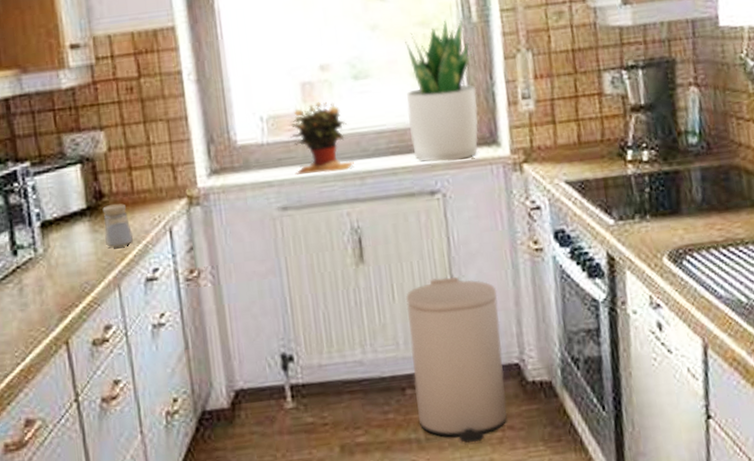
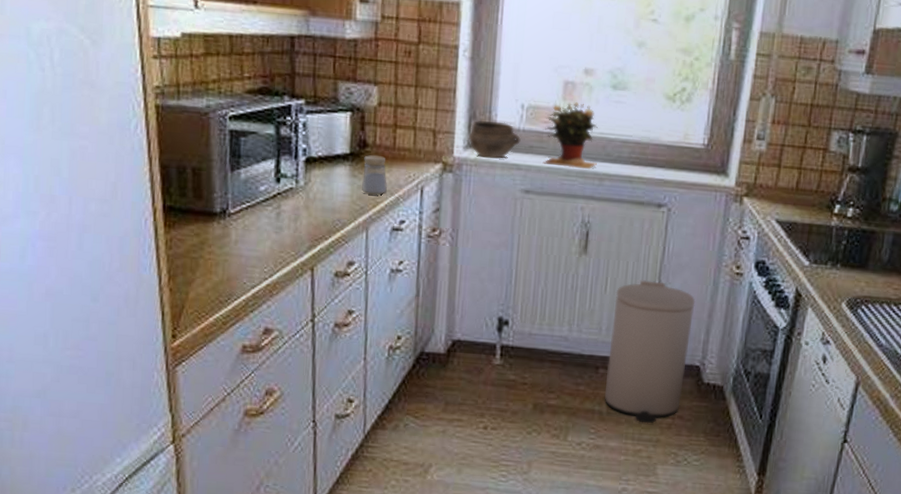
ceramic vessel: none [210,139,267,183] -> present [469,120,521,159]
planter: present [405,18,479,163] -> none [651,51,726,182]

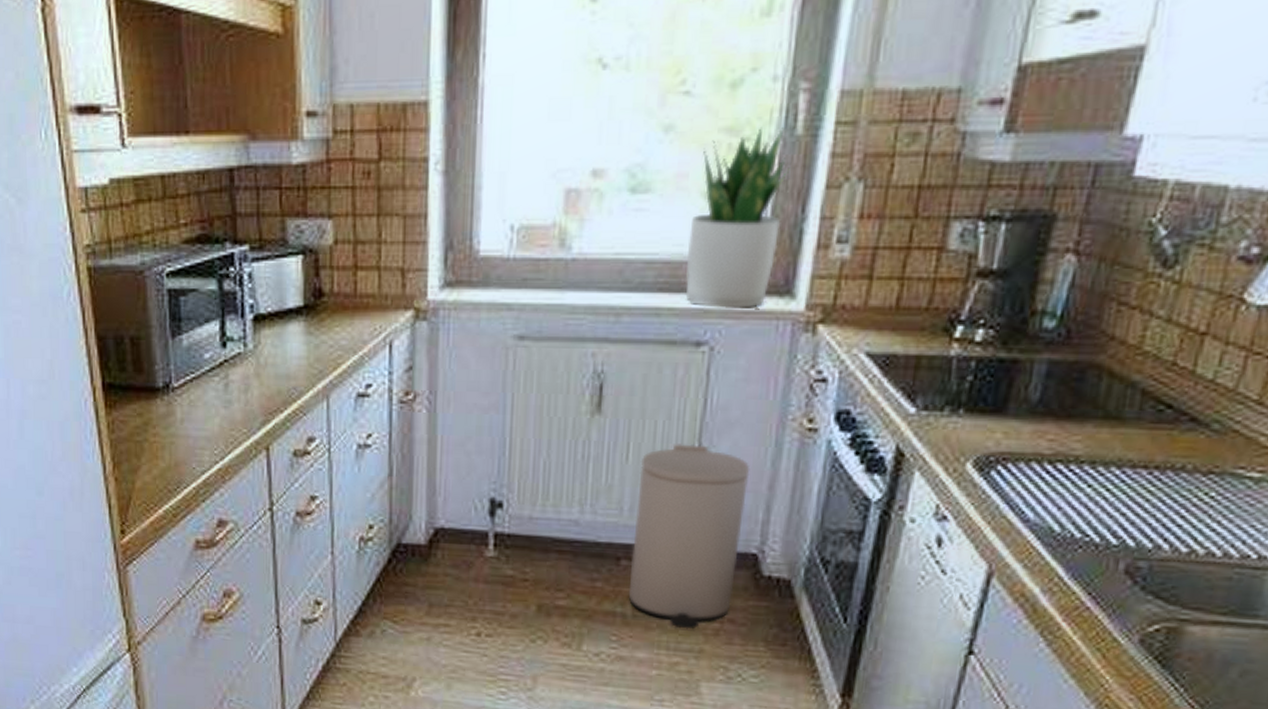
salt shaker: present [362,154,387,196] -> none [320,305,349,355]
ceramic vessel: present [469,120,521,159] -> none [446,250,511,299]
flower arrangement: present [542,102,598,169] -> none [539,216,611,302]
planter: none [651,51,726,182] -> present [685,126,791,310]

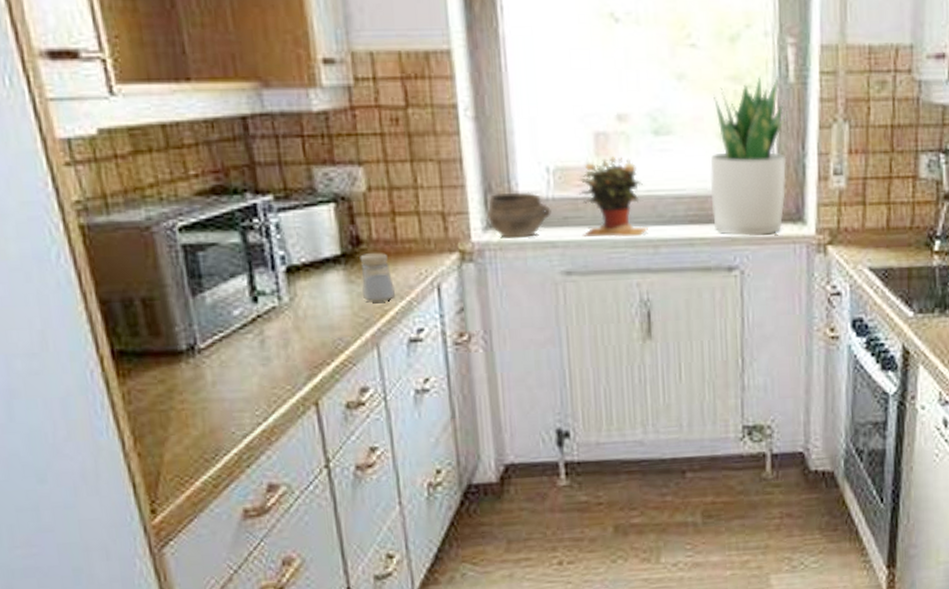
salt shaker: none [320,305,349,355] -> present [360,252,395,303]
ceramic vessel: none [446,250,511,299] -> present [487,192,551,239]
flower arrangement: none [539,216,611,302] -> present [578,157,648,237]
pedal bin: present [628,444,750,629] -> none [692,359,788,529]

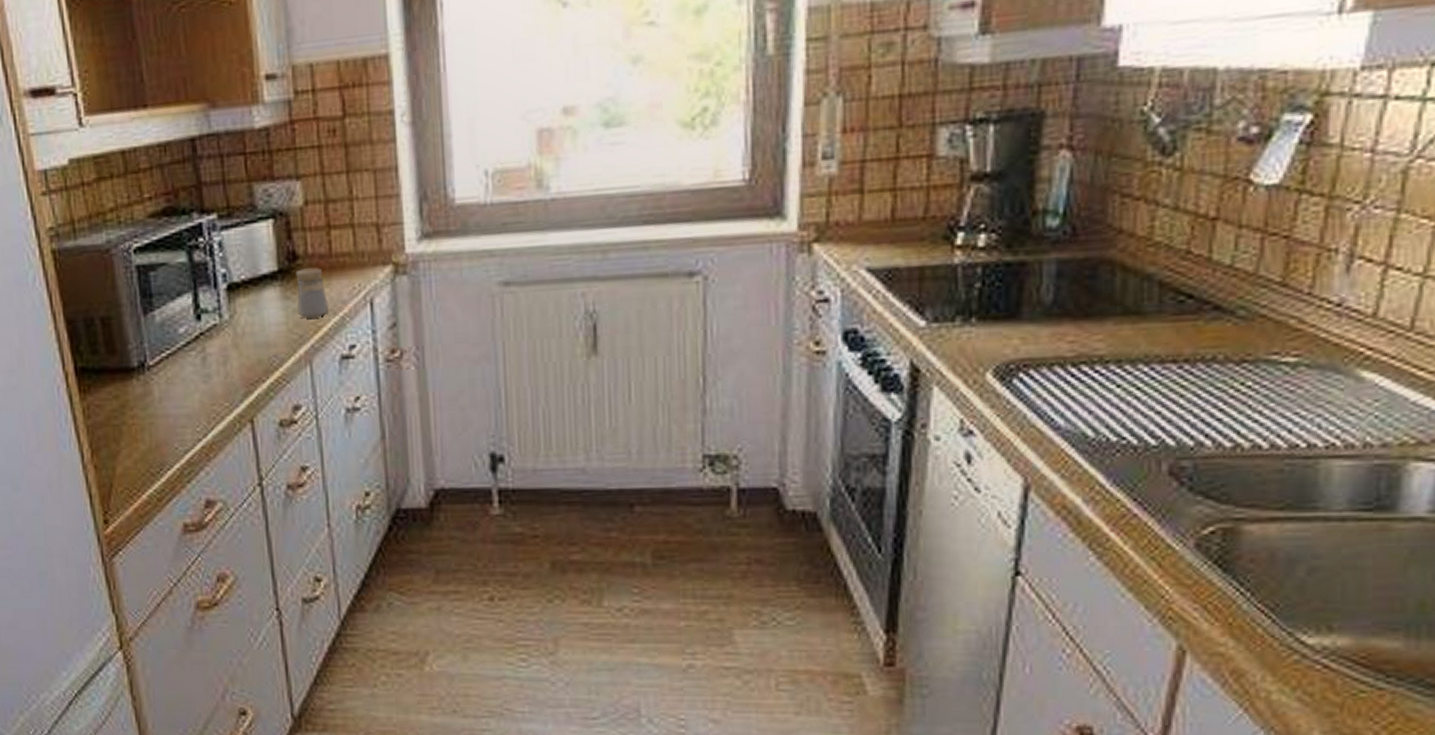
ceramic vessel: present [487,192,551,239] -> none [422,197,489,249]
flower arrangement: present [578,157,648,237] -> none [519,154,596,244]
planter: present [710,75,789,237] -> none [669,49,766,237]

